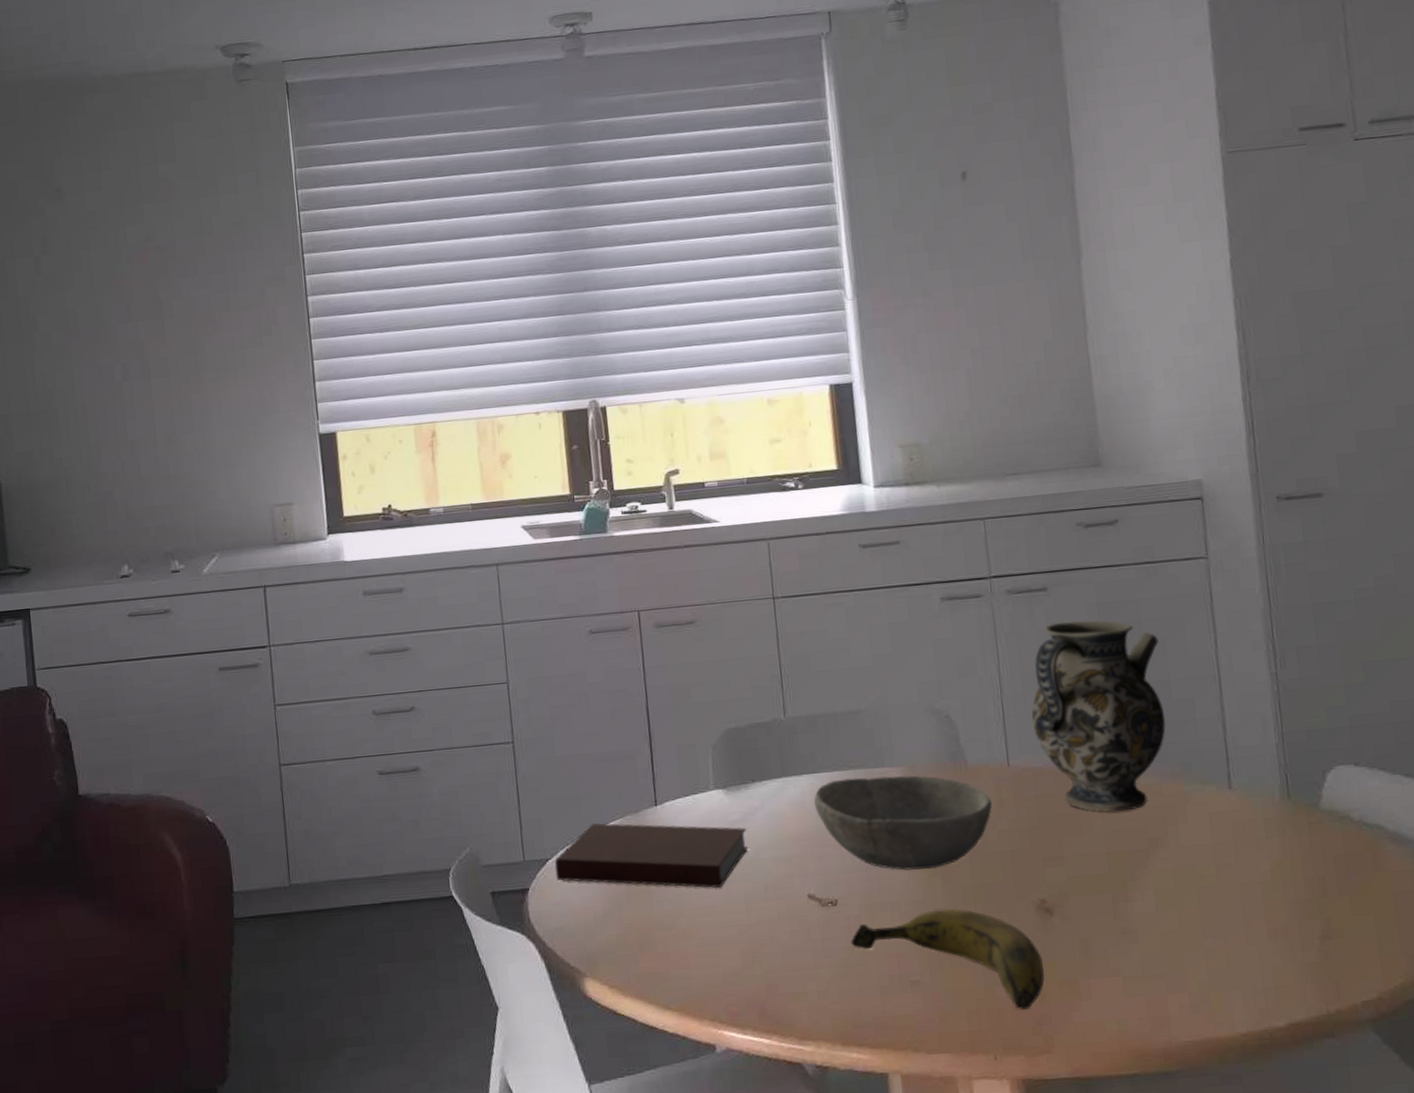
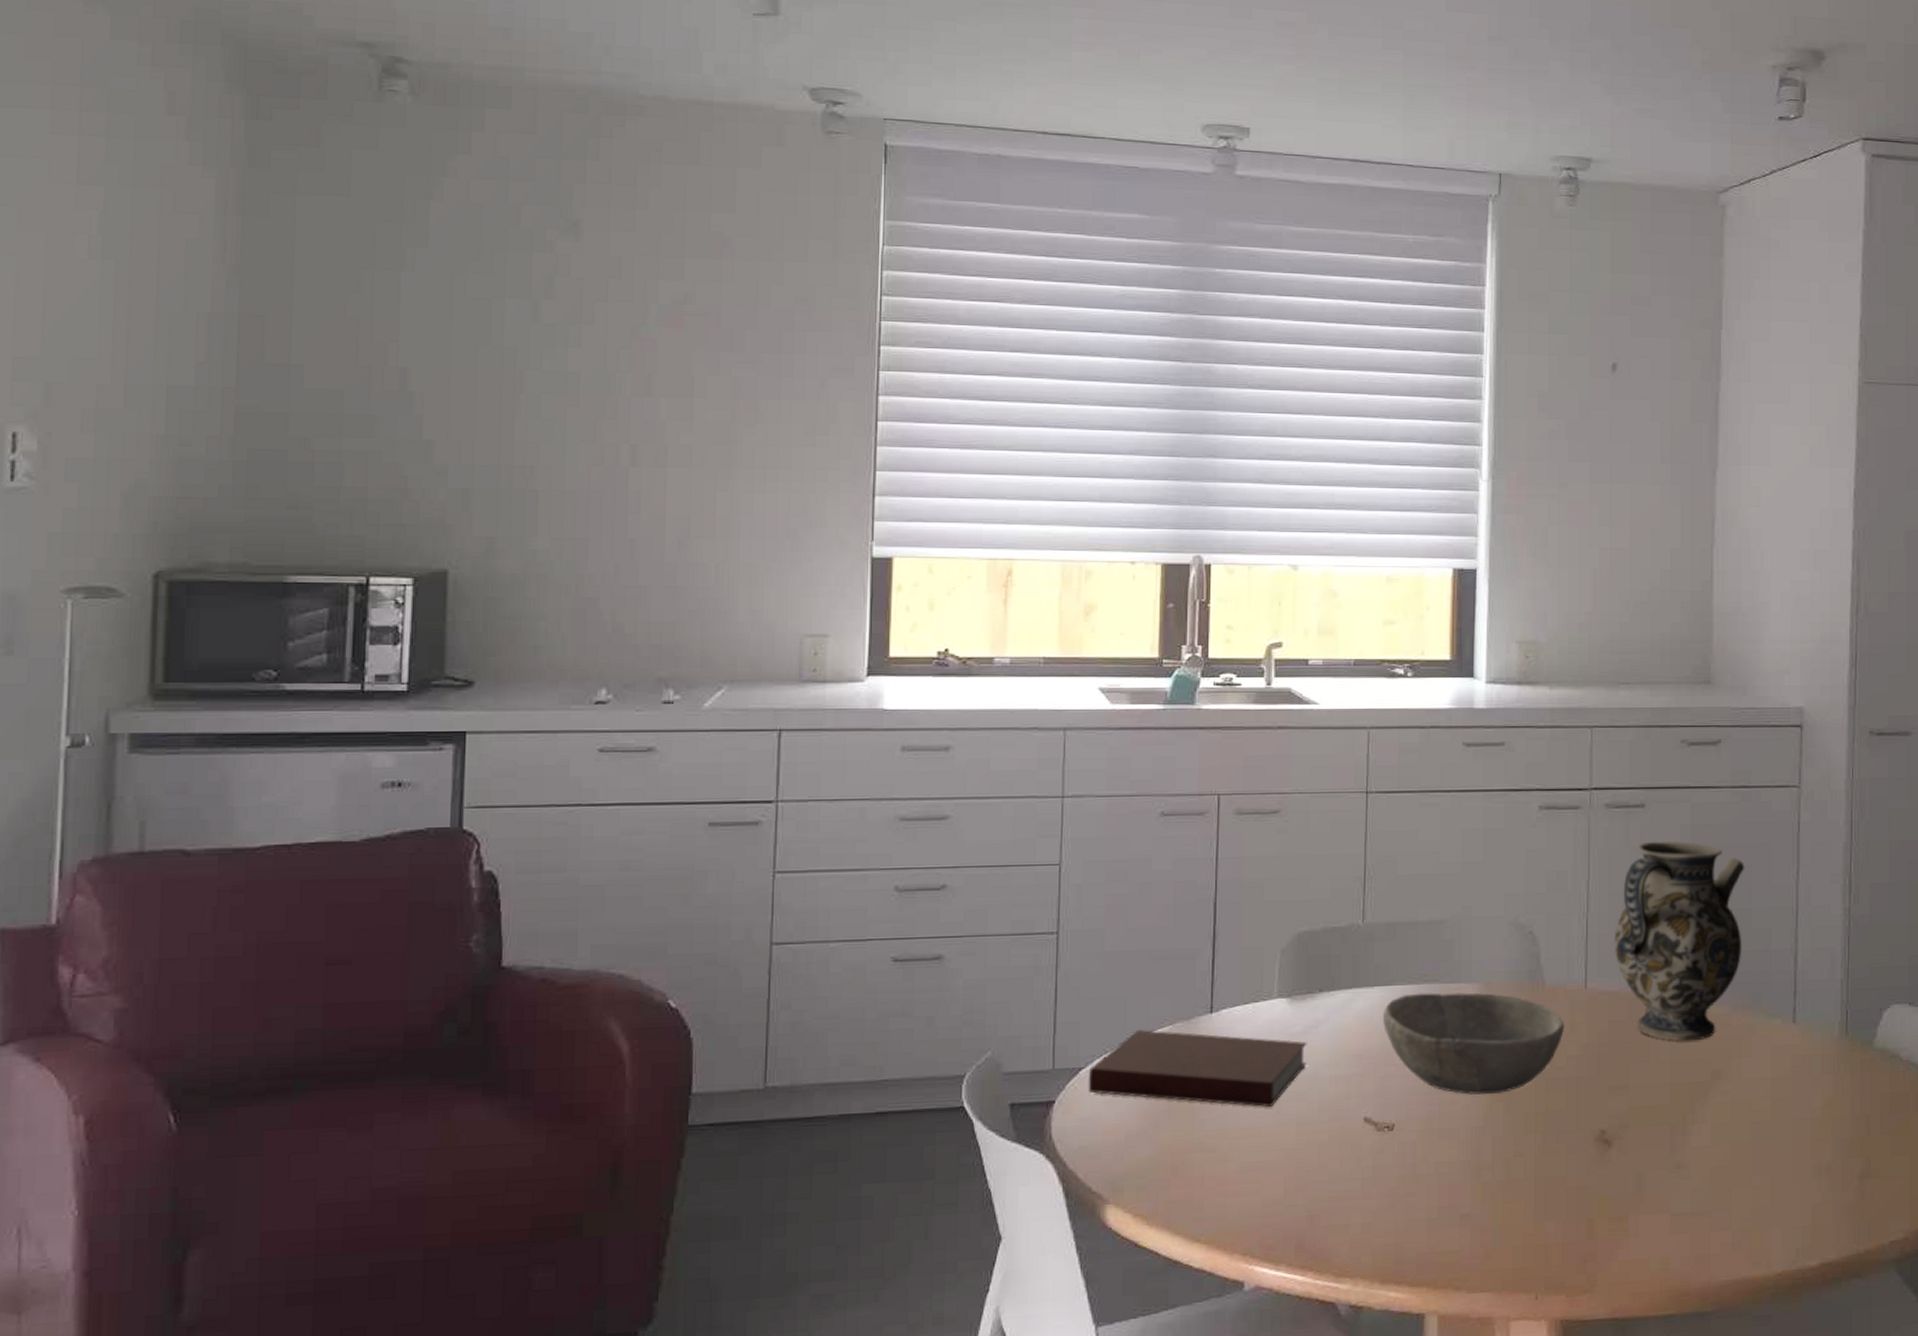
banana: present [850,908,1044,1010] -> none [1403,1136,1595,1246]

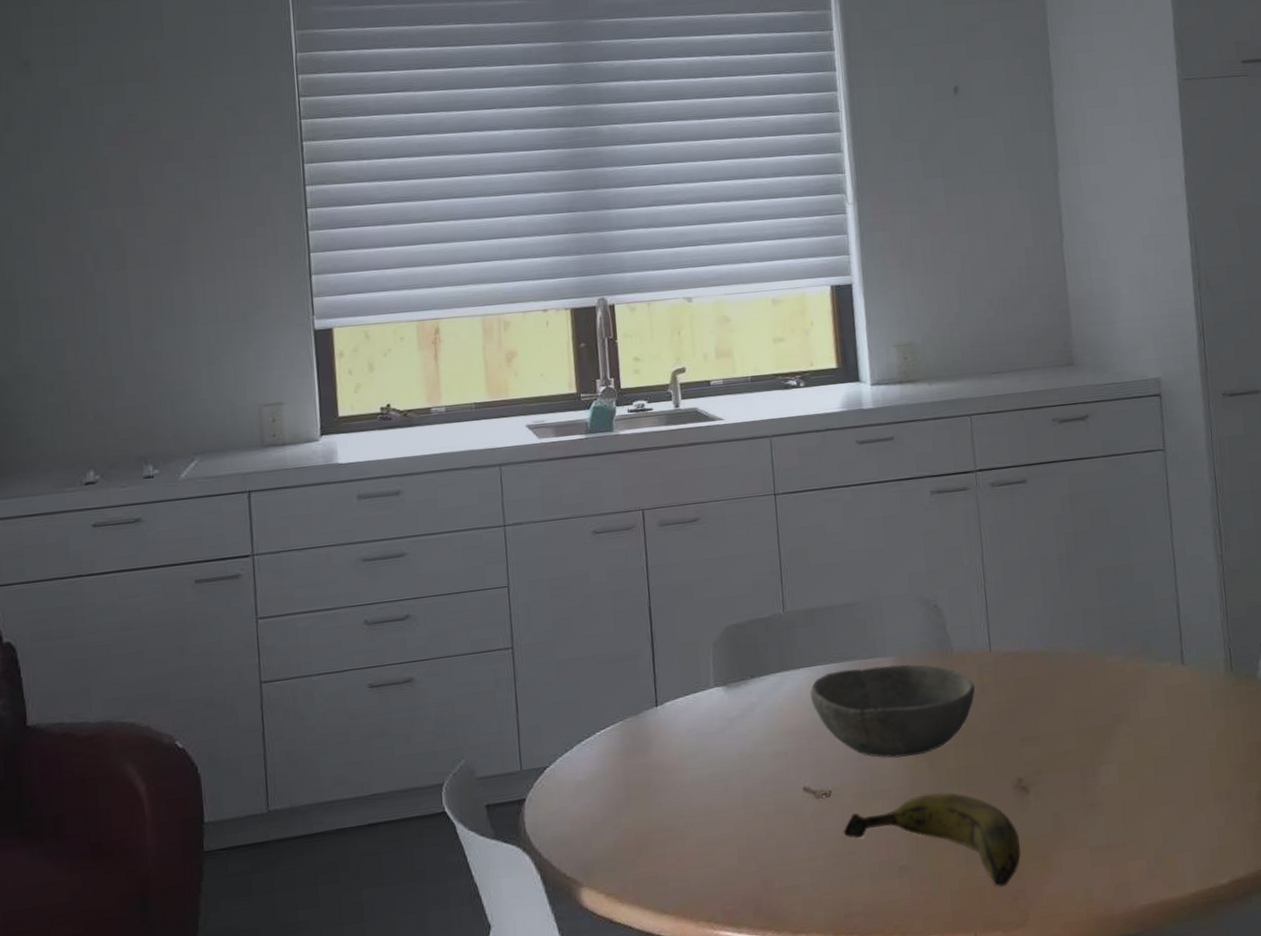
notebook: present [1088,1030,1307,1108] -> none [552,724,747,789]
banana: none [1403,1136,1595,1246] -> present [843,792,1021,887]
ewer: present [1614,841,1745,1042] -> none [1011,510,1128,691]

